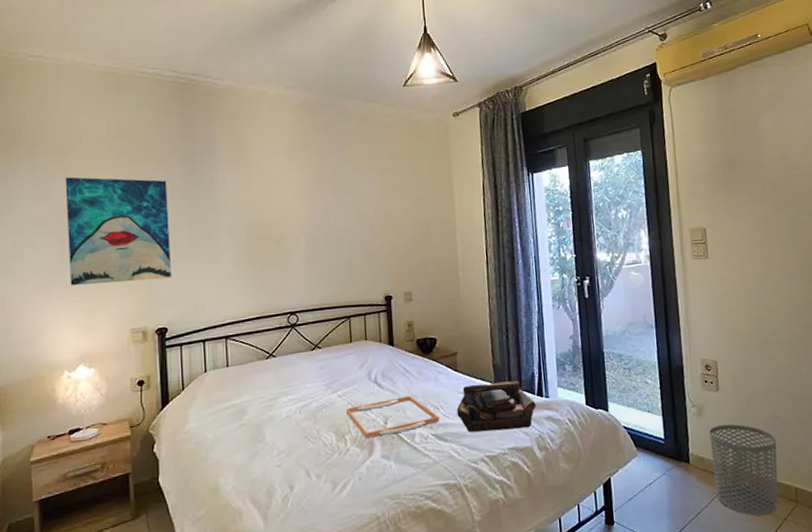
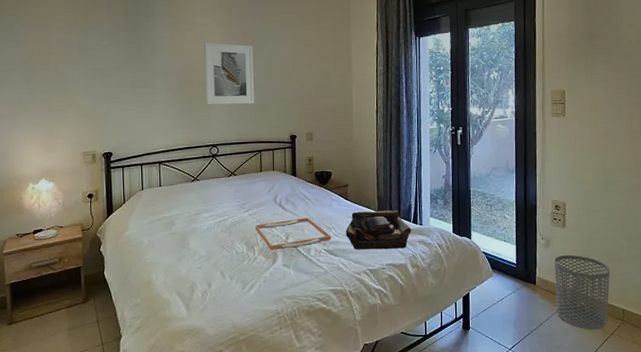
wall art: present [65,177,171,286] -> none [29,24,116,115]
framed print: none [277,189,341,264] -> present [204,42,255,105]

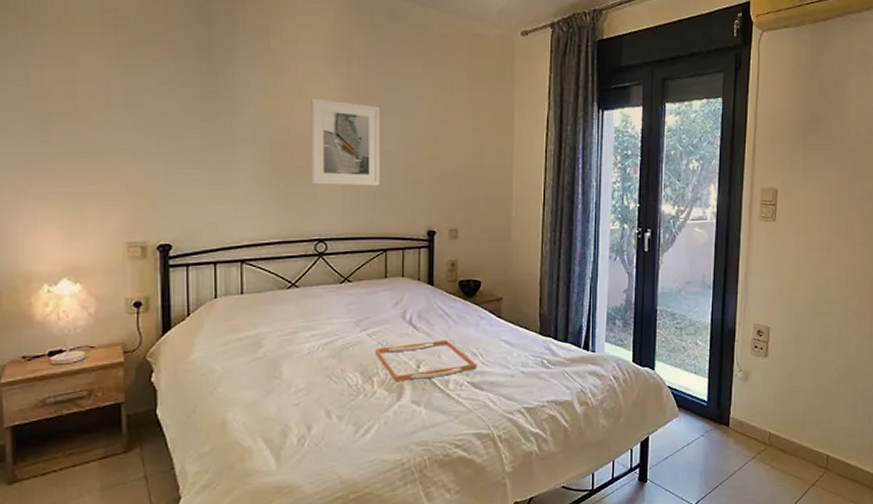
tote bag: present [346,210,411,250] -> none [496,332,581,383]
waste bin: present [554,254,610,329] -> none [751,390,815,480]

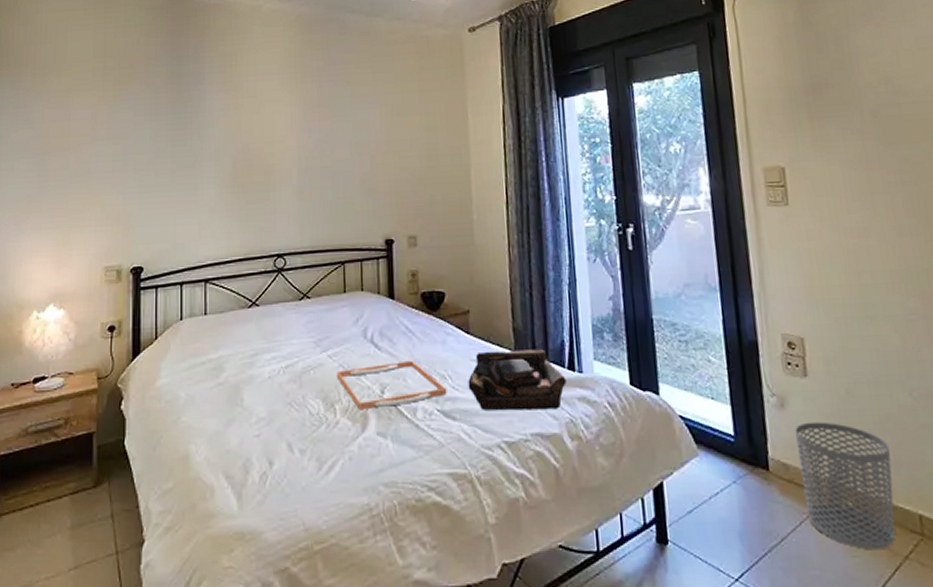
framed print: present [311,97,381,186] -> none [268,114,336,199]
tote bag: none [496,332,581,383] -> present [468,349,567,411]
waste bin: none [751,390,815,480] -> present [795,421,896,549]

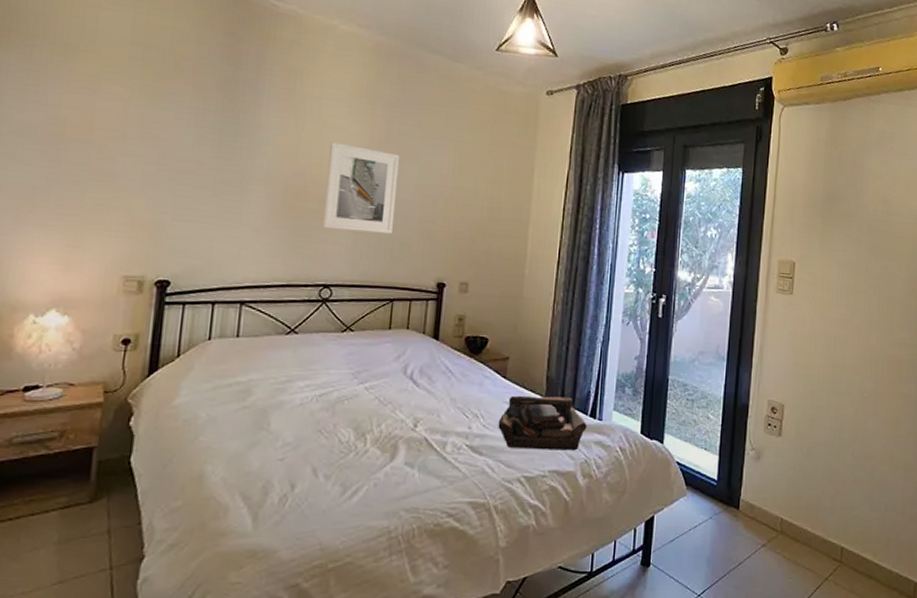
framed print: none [268,114,336,199] -> present [323,141,400,234]
serving tray: present [337,360,447,411] -> none [372,398,478,442]
waste bin: present [795,421,896,549] -> none [762,472,830,572]

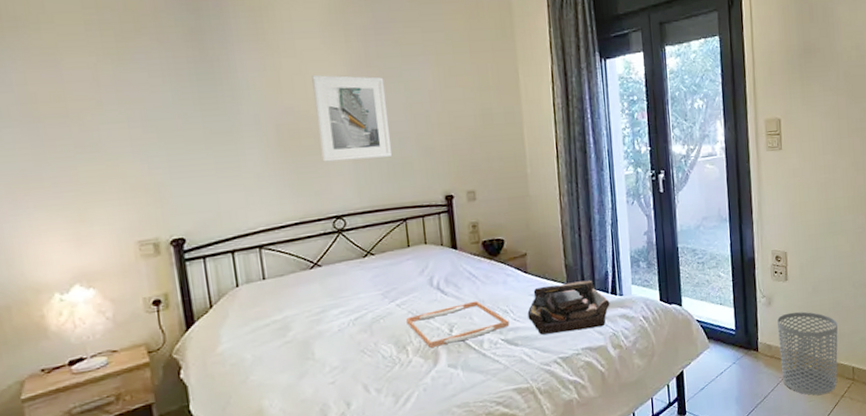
serving tray: none [372,398,478,442] -> present [406,300,510,349]
waste bin: none [762,472,830,572] -> present [777,312,838,395]

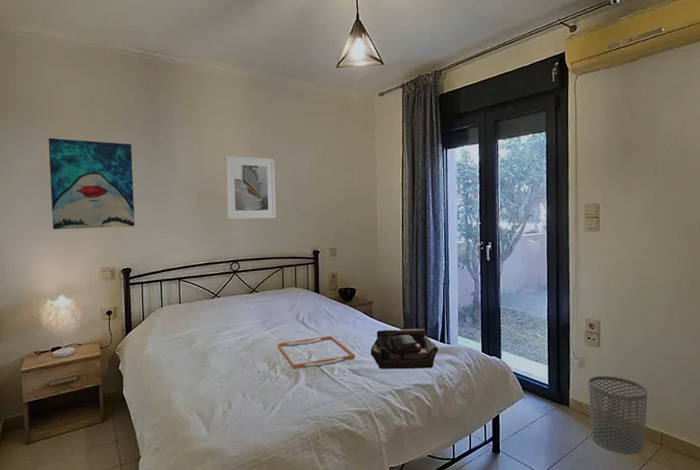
wall art: none [27,56,185,193] -> present [48,138,135,230]

